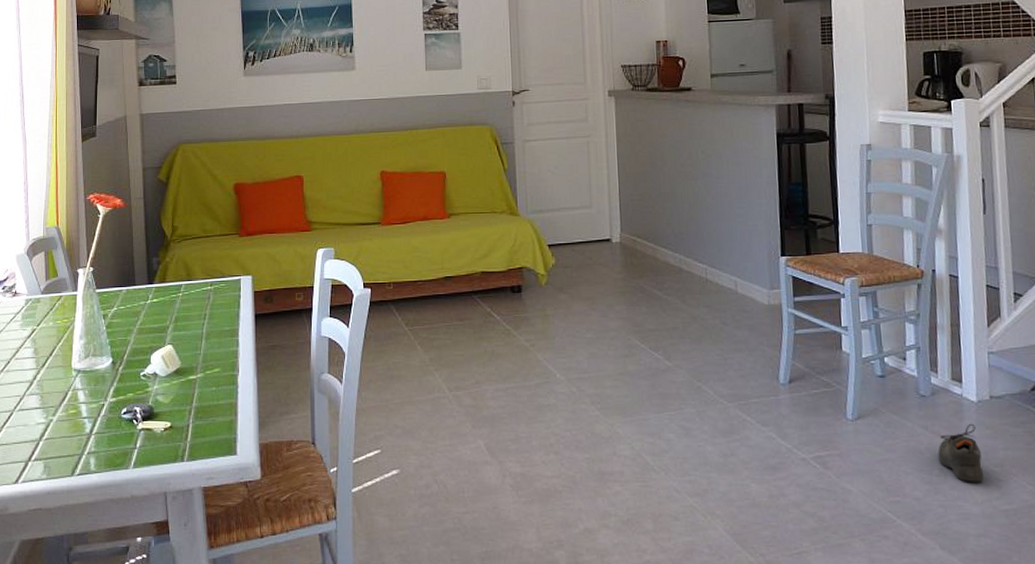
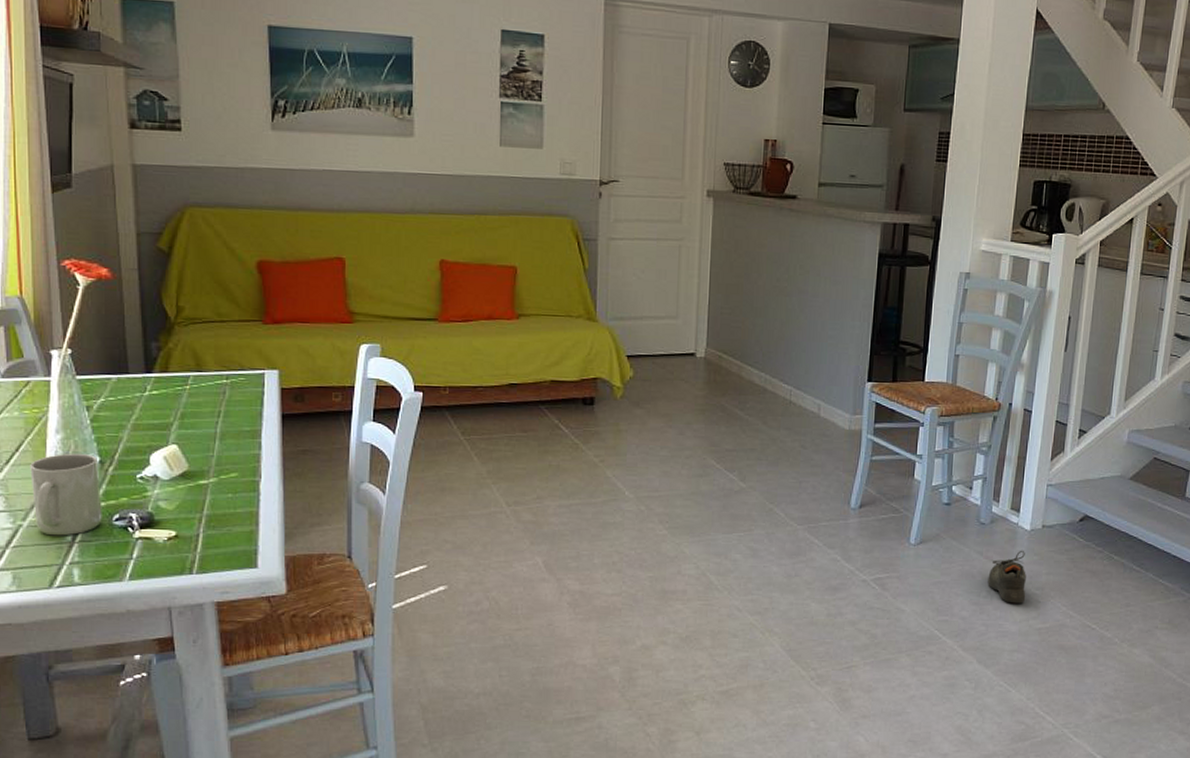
mug: none [60,355,114,429] -> present [30,453,102,536]

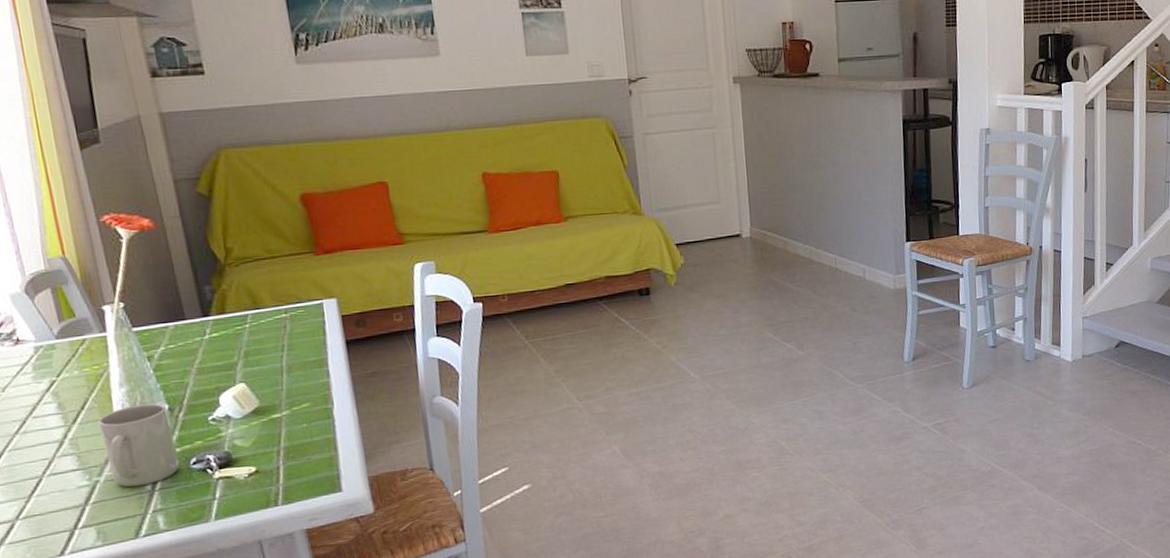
shoe: present [987,550,1026,604] -> none [1038,380,1075,431]

